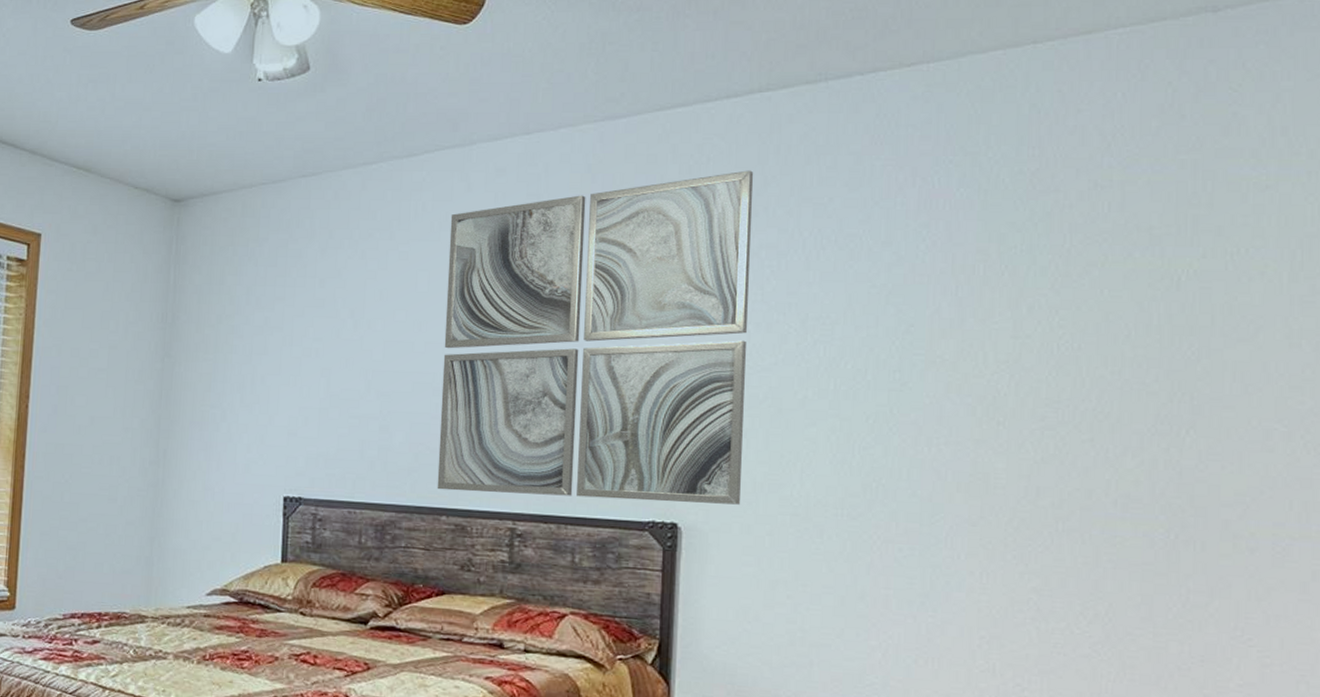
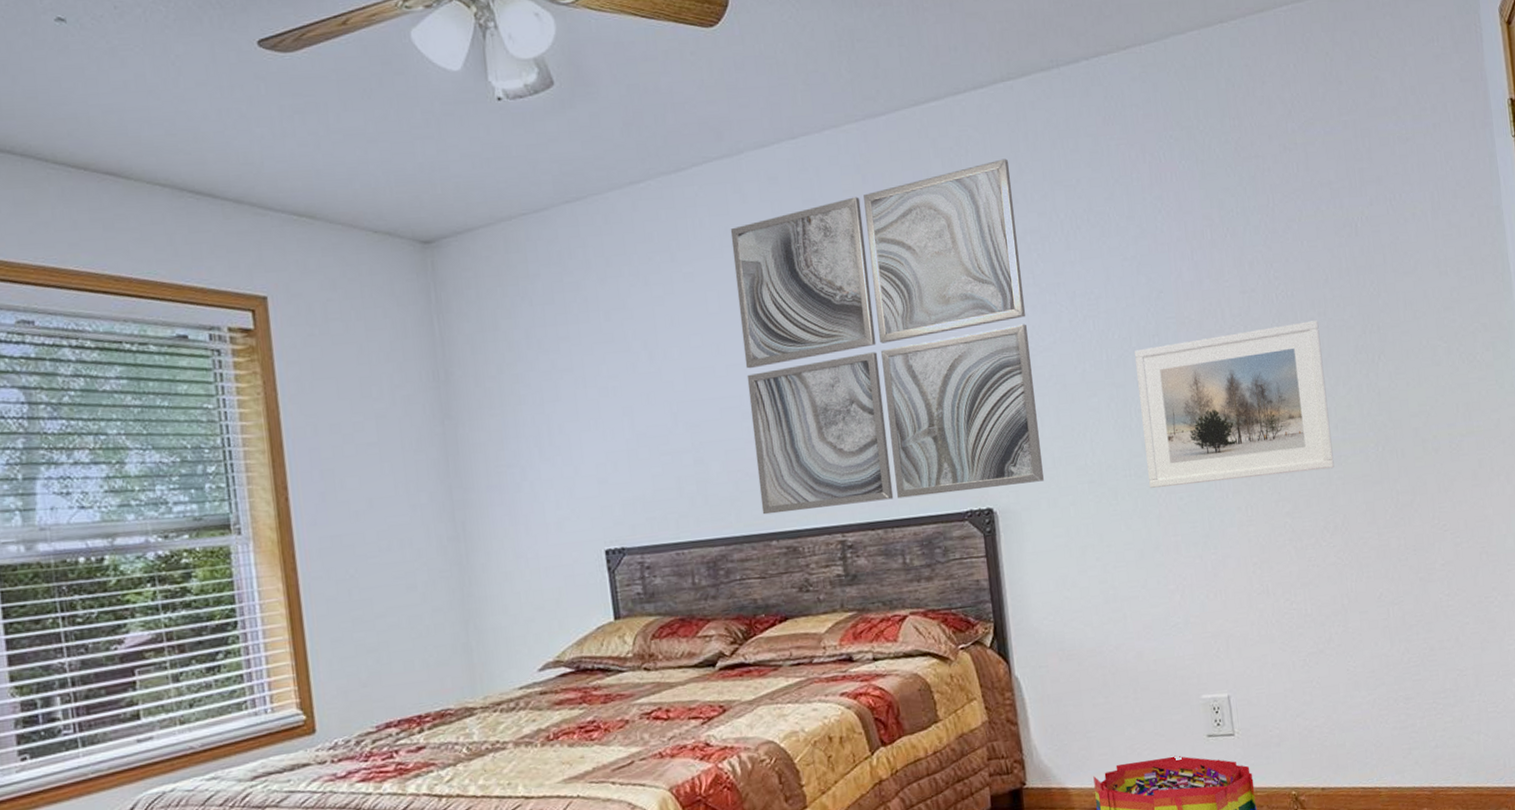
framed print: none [864,379,1109,549] -> present [1135,320,1335,488]

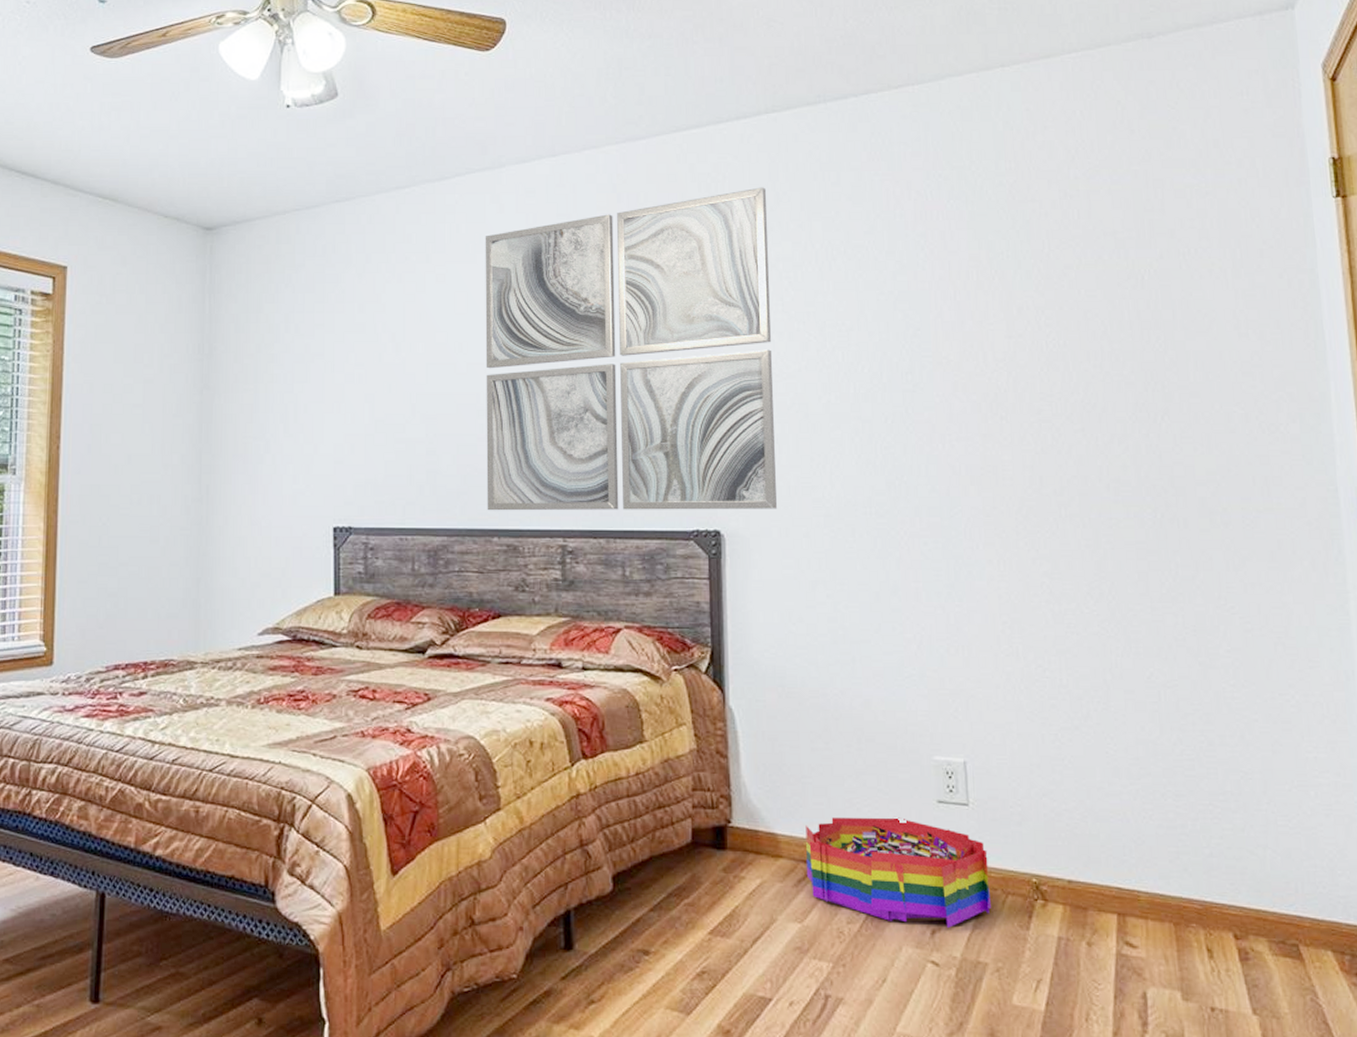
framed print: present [1135,320,1335,488] -> none [885,373,1103,531]

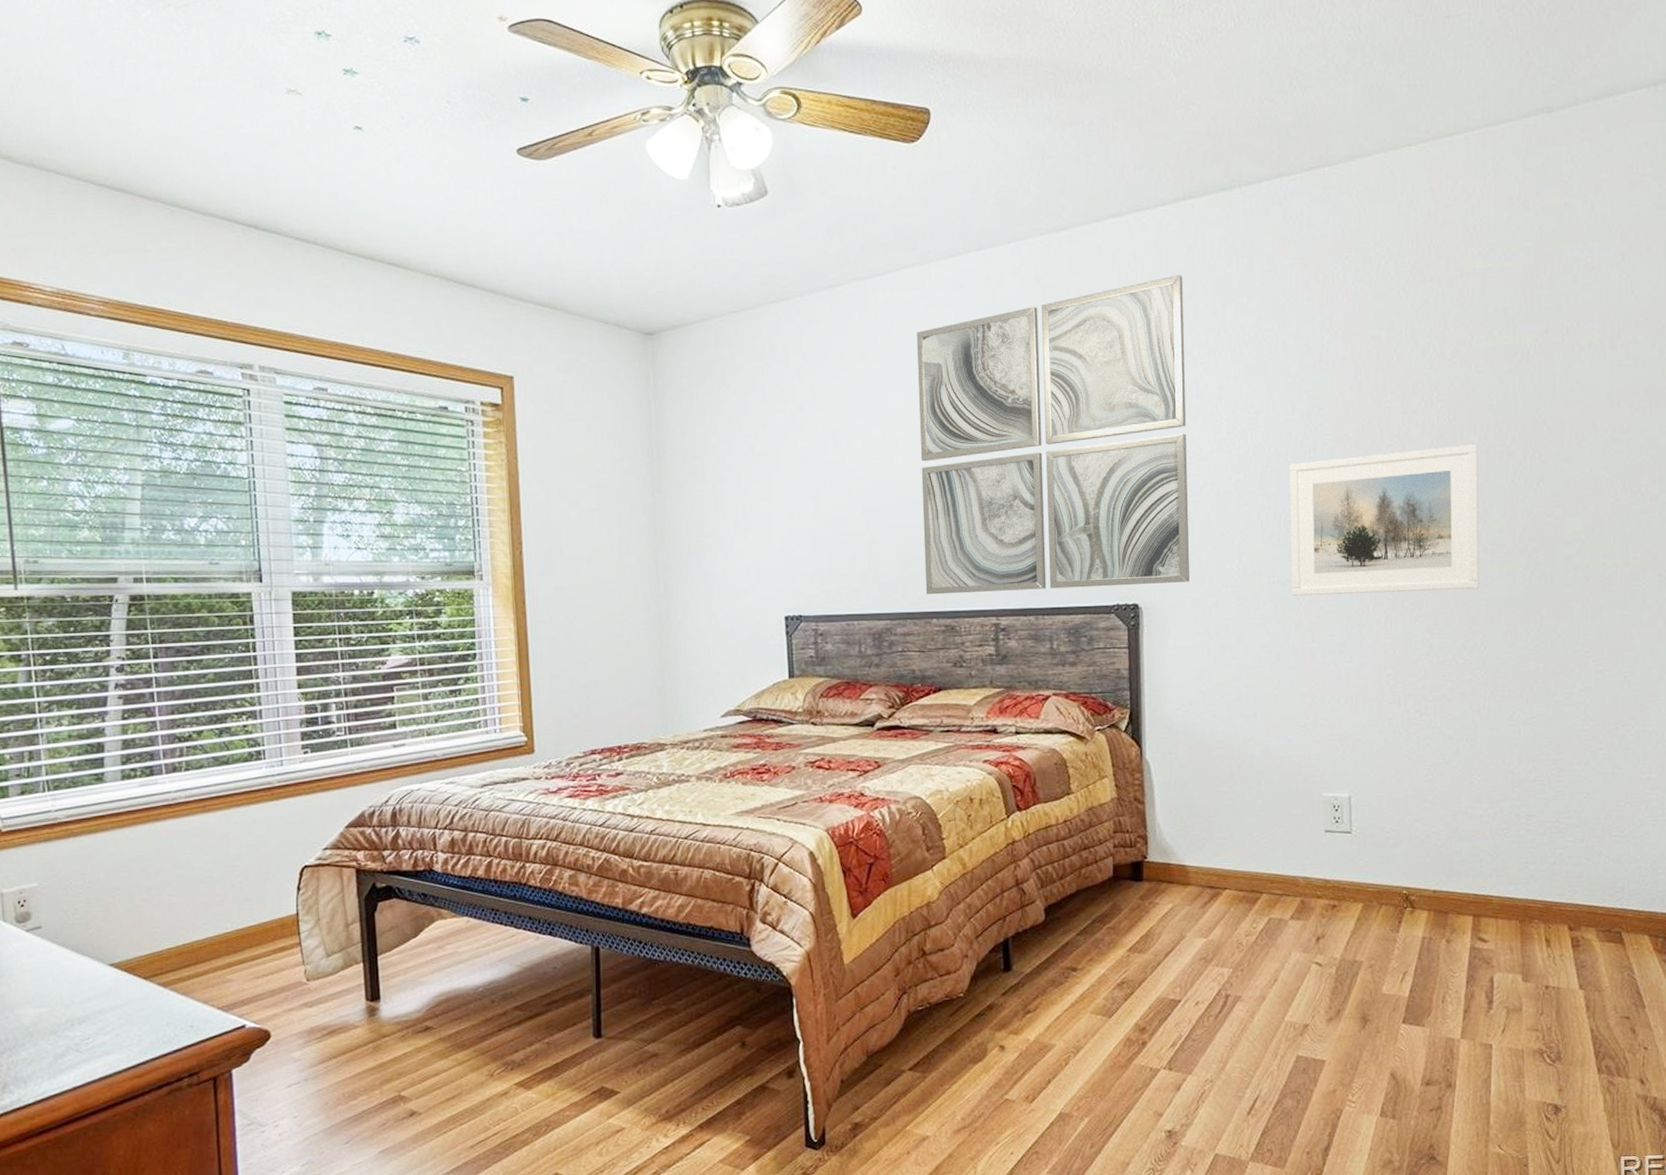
storage bin: present [806,817,992,928] -> none [1211,846,1368,935]
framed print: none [885,373,1103,531] -> present [1289,444,1479,596]

